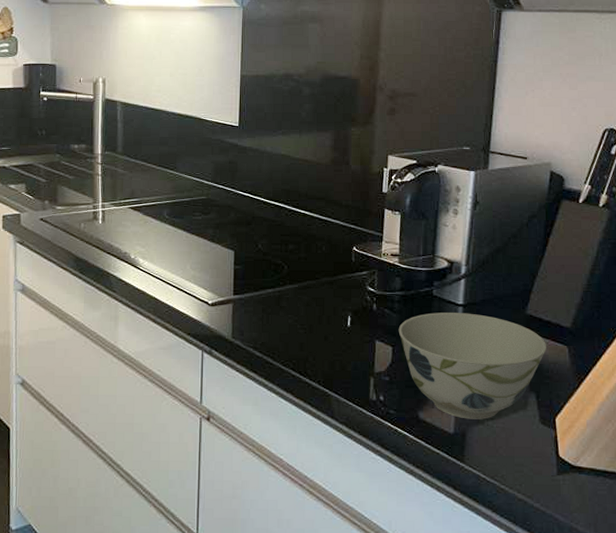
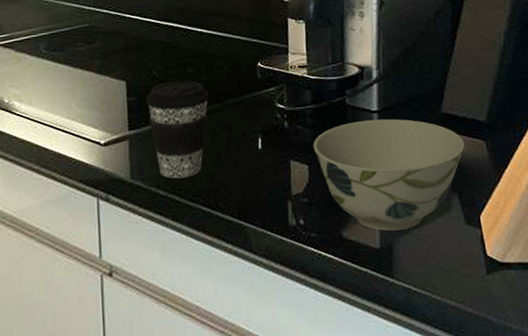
coffee cup: none [250,255,307,343] -> present [146,80,210,179]

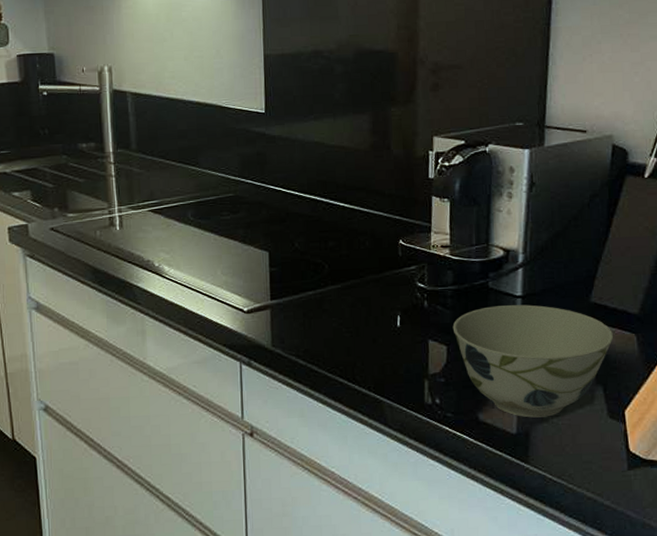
coffee cup: present [146,80,210,179] -> none [287,254,350,350]

